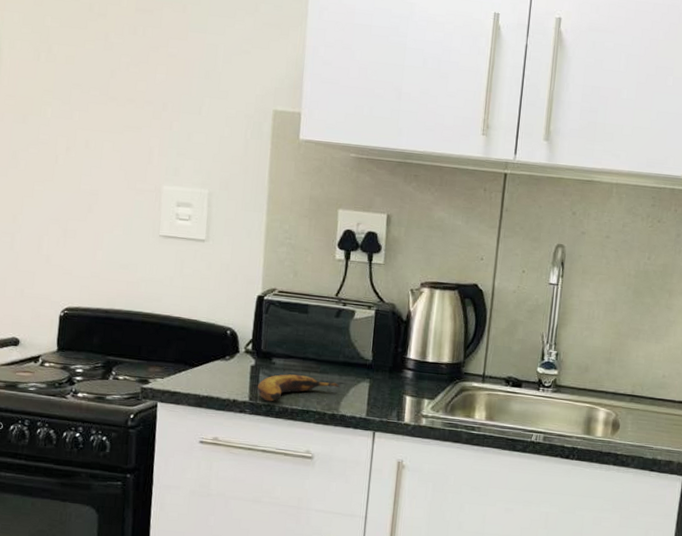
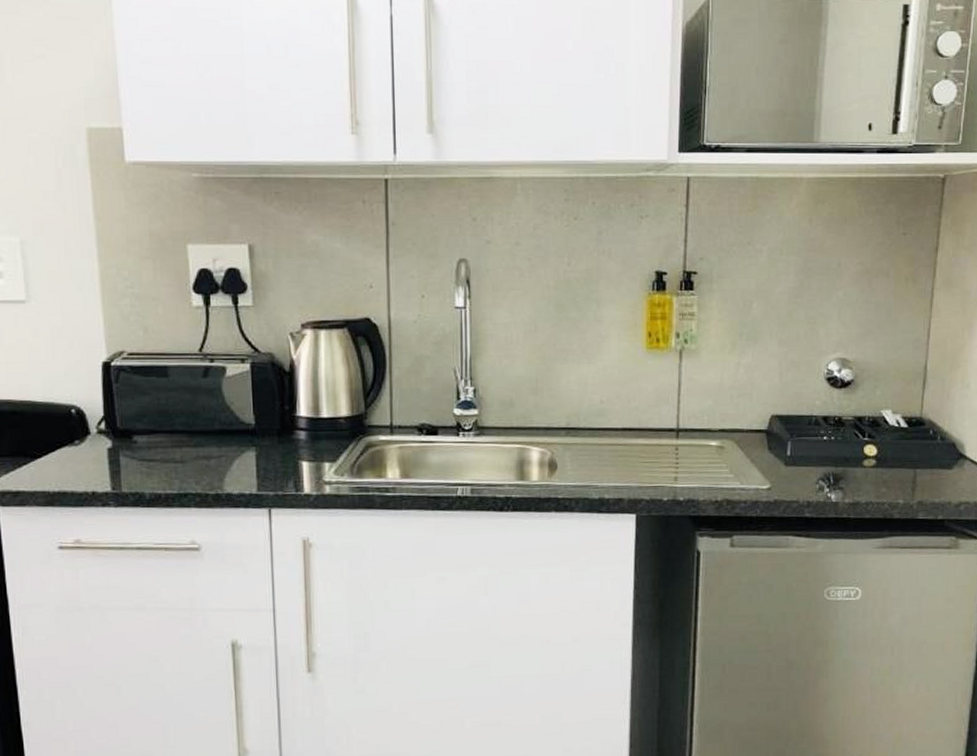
banana: present [257,374,340,402] -> none [118,452,220,489]

